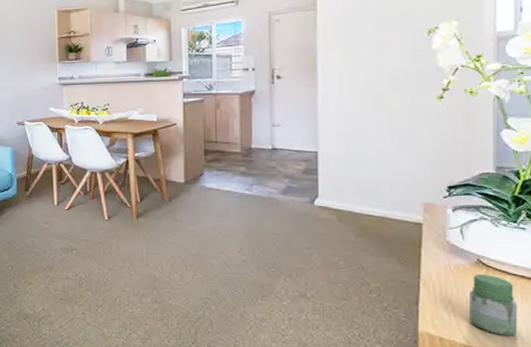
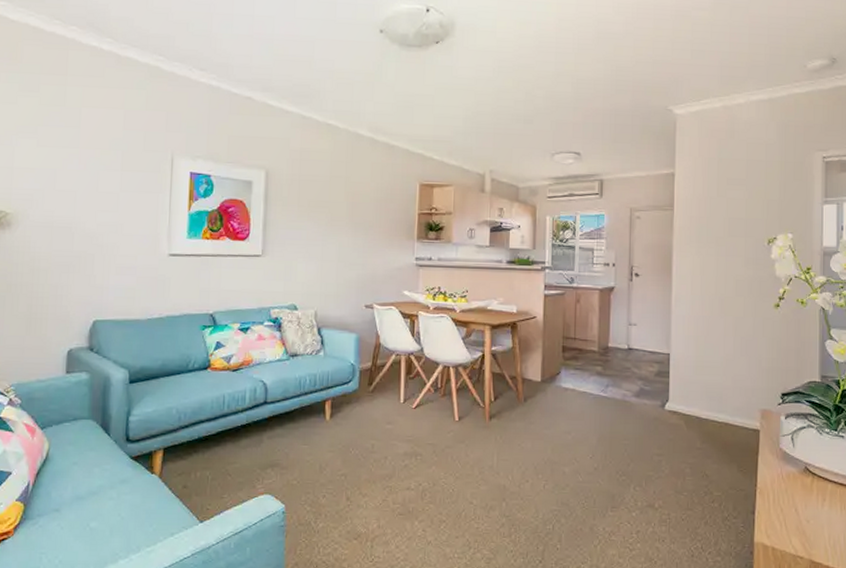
jar: present [468,274,518,336] -> none [797,481,838,544]

